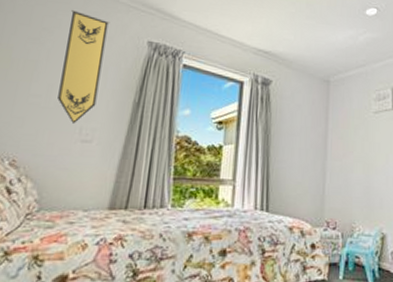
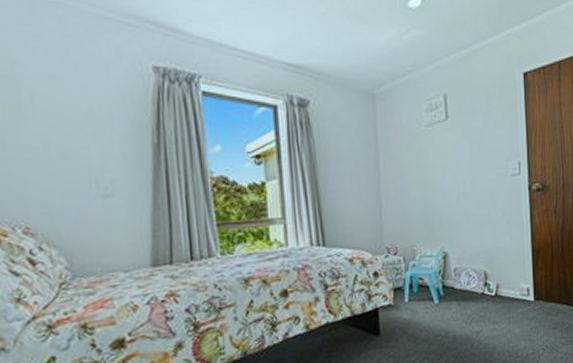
pennant: present [57,9,110,125] -> none [45,32,108,179]

